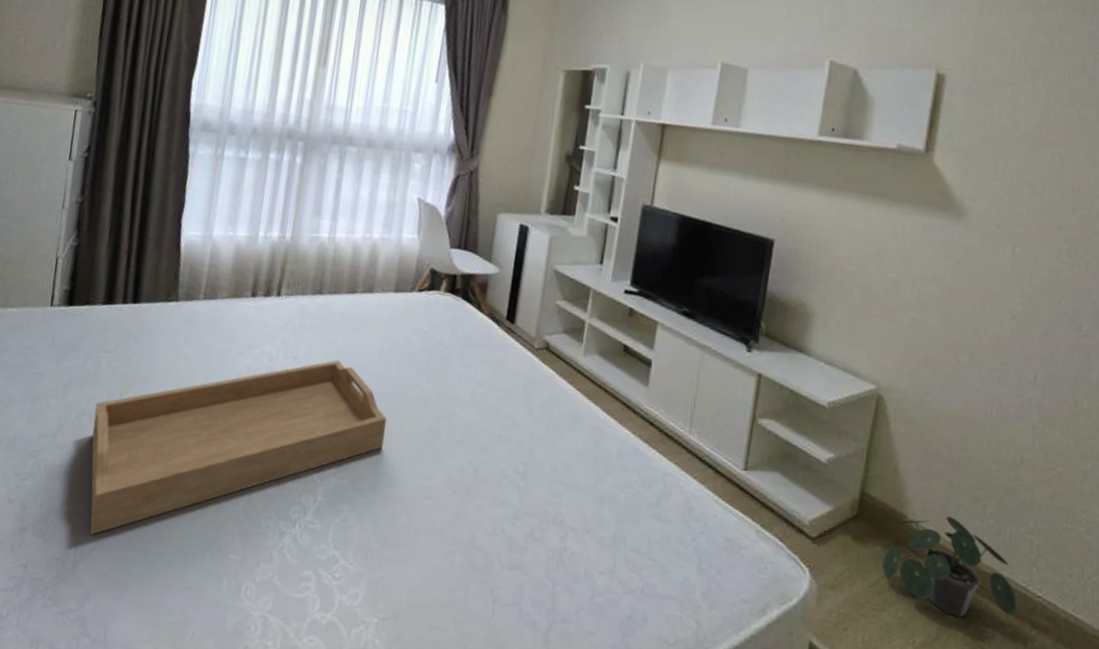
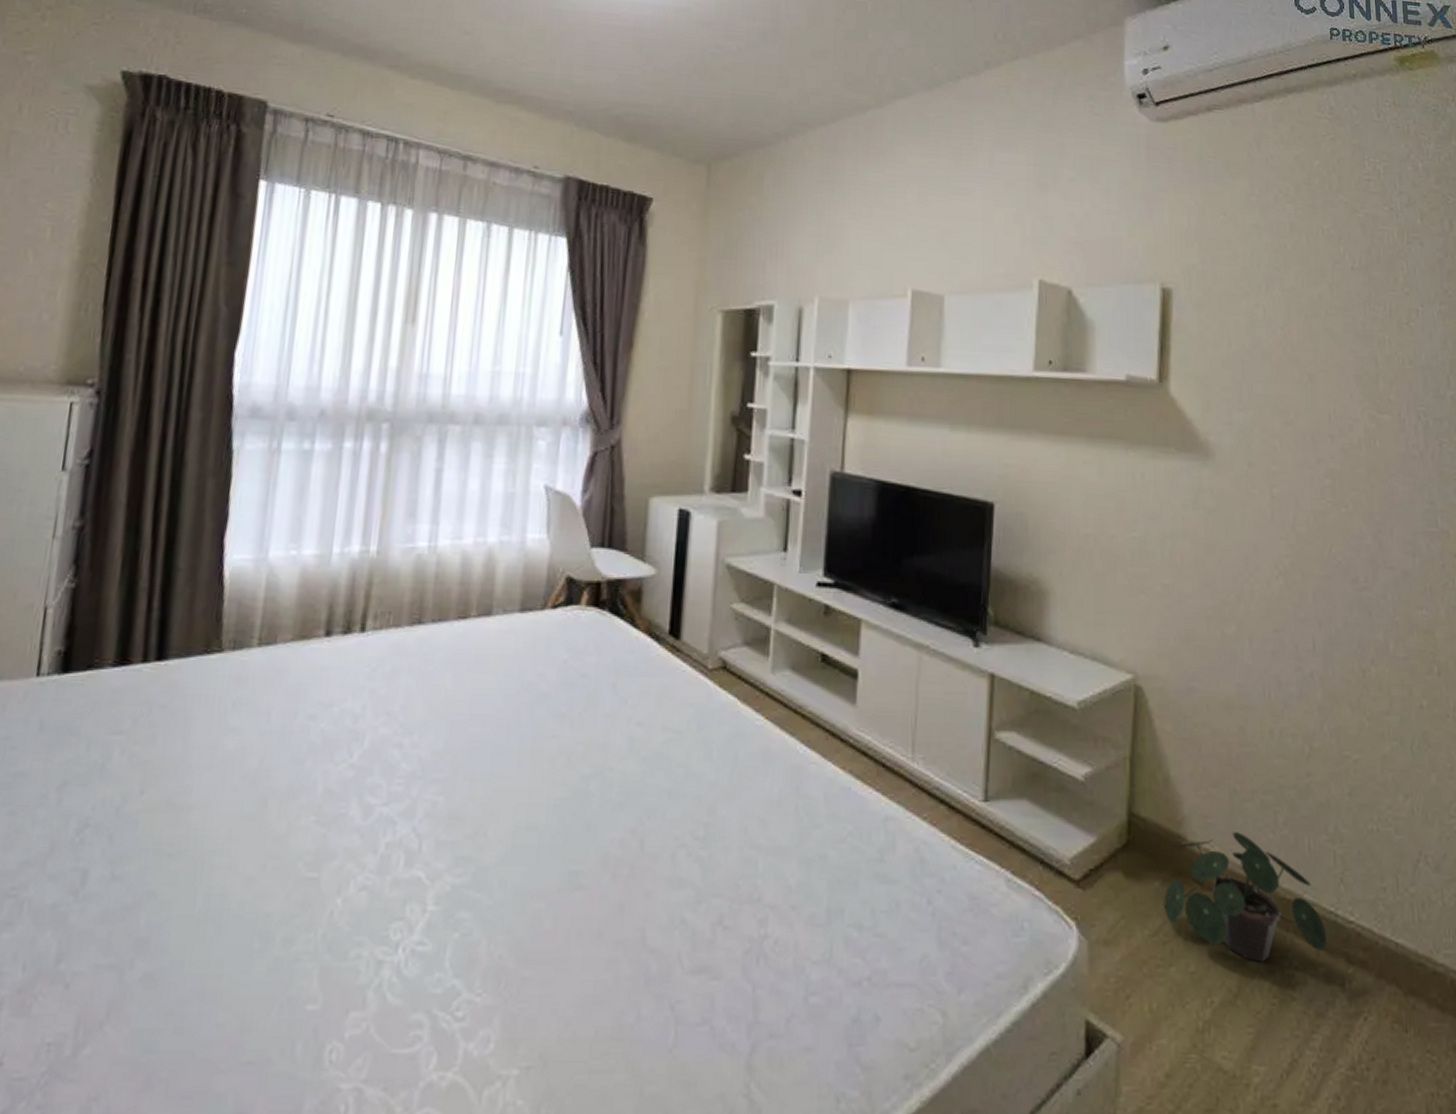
serving tray: present [90,360,387,535] -> none [98,711,519,1001]

